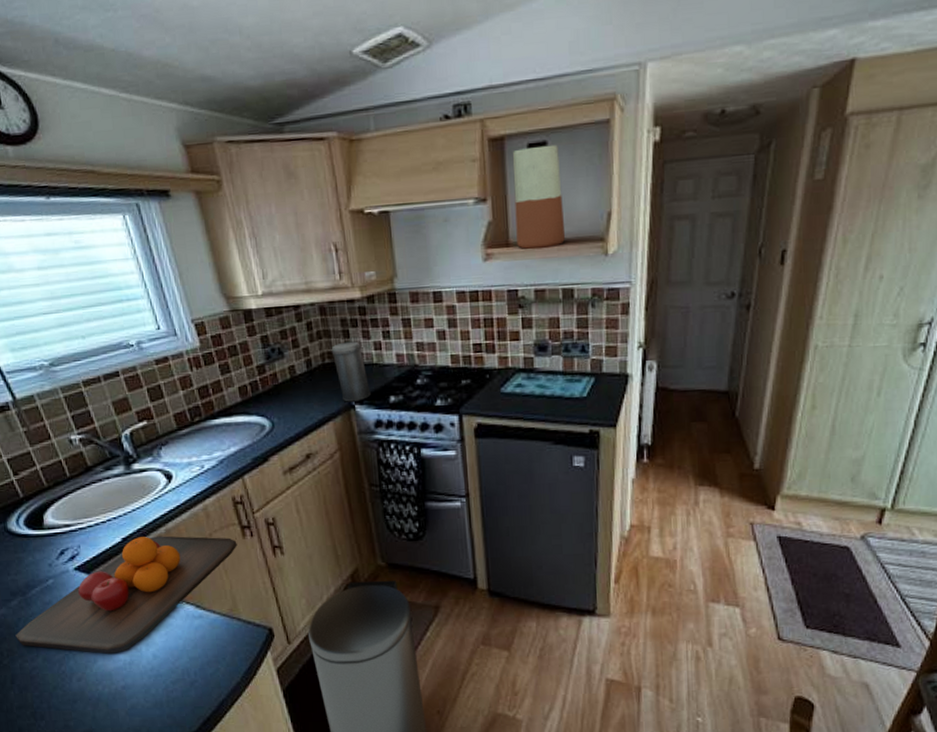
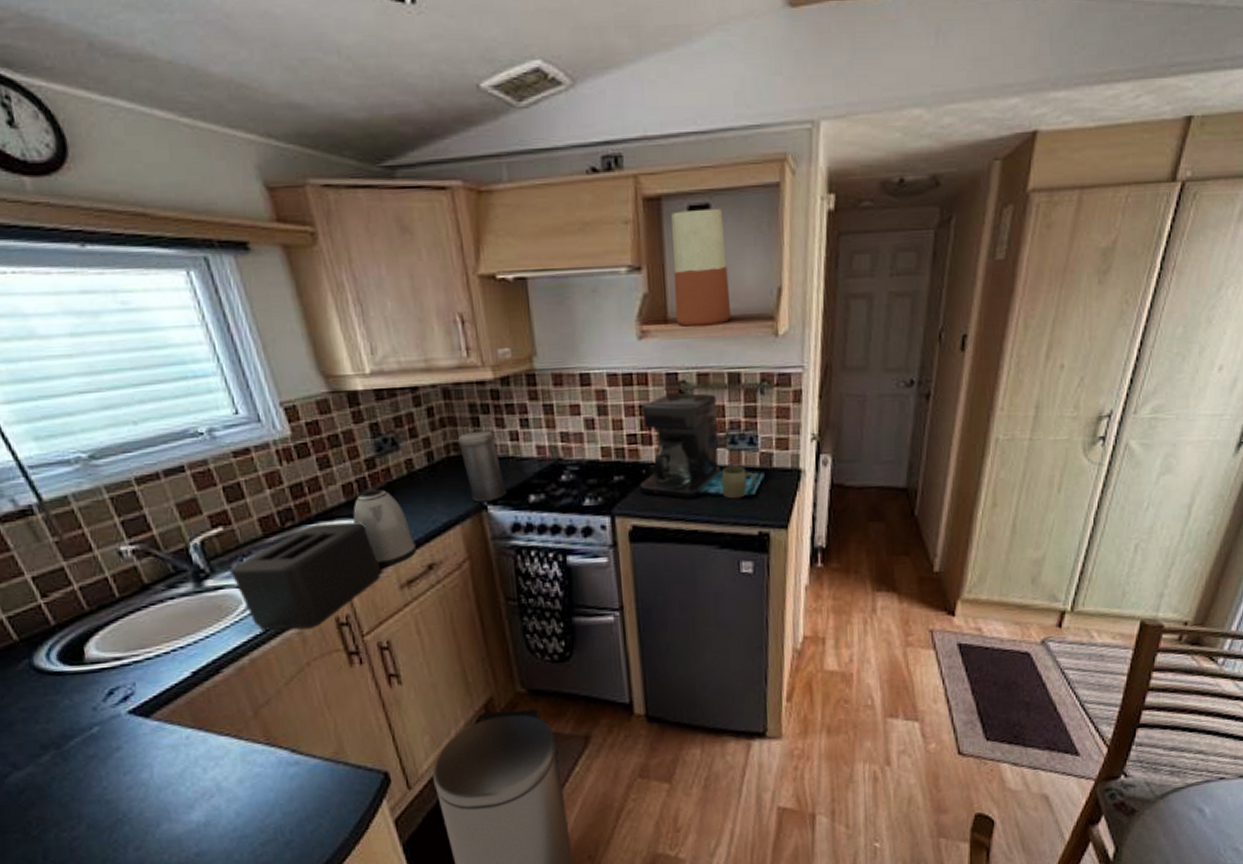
chopping board: present [15,536,237,654] -> none [48,666,343,815]
toaster: none [152,418,268,507] -> present [230,522,381,631]
kettle: none [247,389,298,456] -> present [353,487,418,567]
coffee maker: none [484,307,556,400] -> present [640,392,721,499]
mug: none [556,371,587,401] -> present [721,465,756,499]

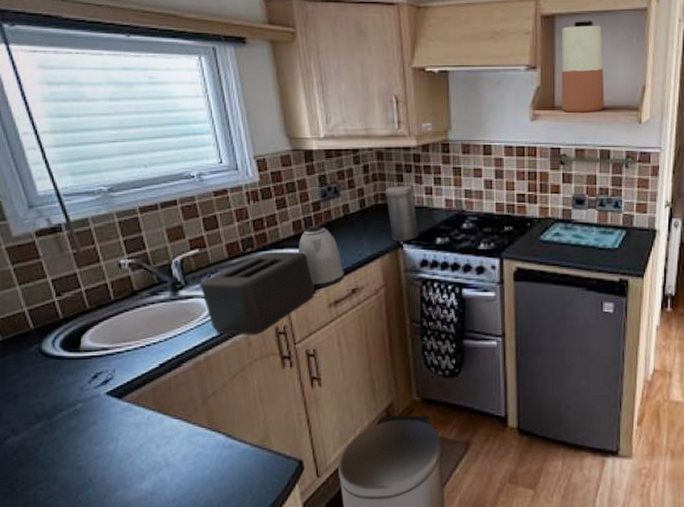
coffee maker: present [640,392,721,499] -> none [525,163,591,248]
mug: present [721,465,756,499] -> none [591,224,619,250]

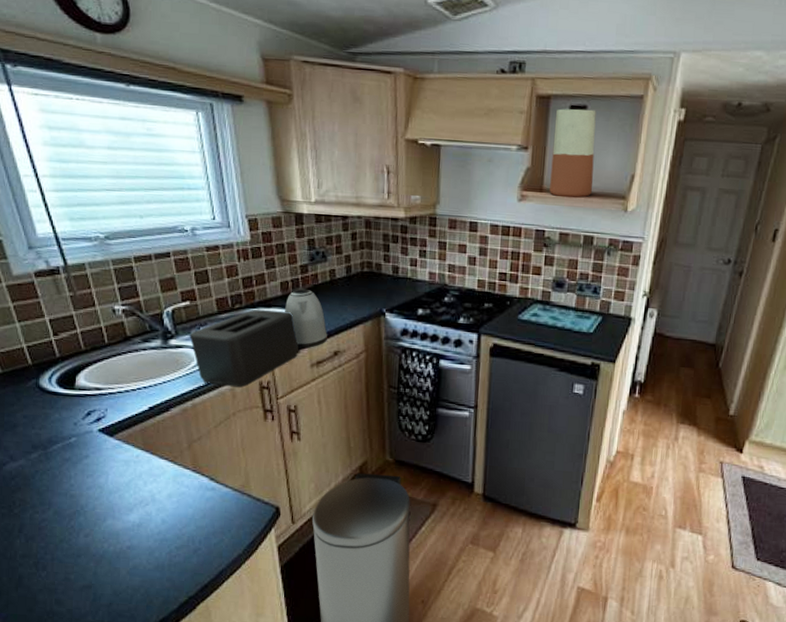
canister: present [385,185,419,241] -> none [371,255,402,310]

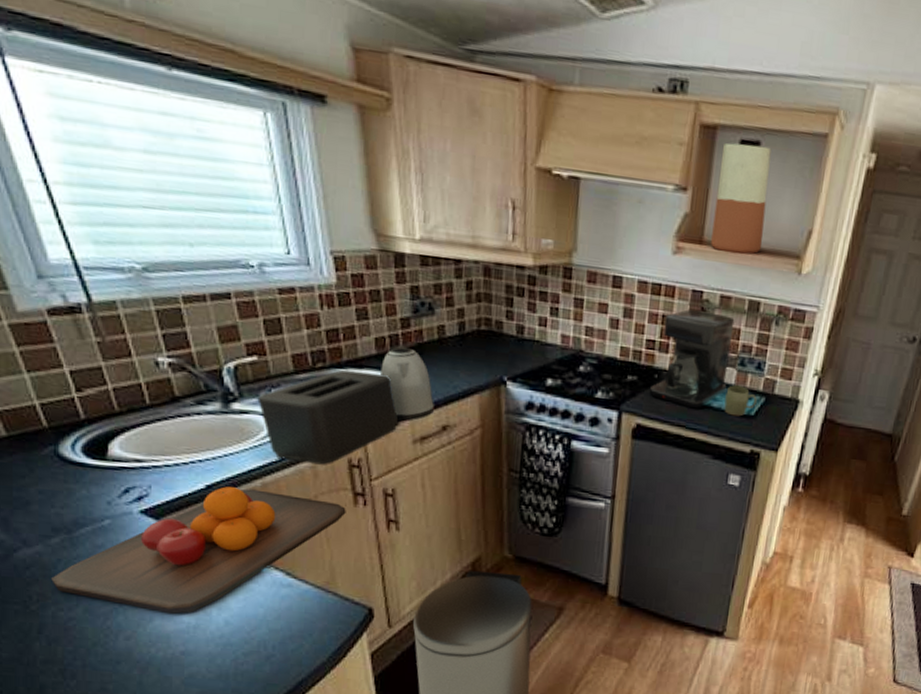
chopping board: none [30,408,258,515] -> present [51,486,346,614]
coffee maker: none [504,245,573,329] -> present [650,308,735,409]
mug: none [567,307,595,334] -> present [724,385,757,417]

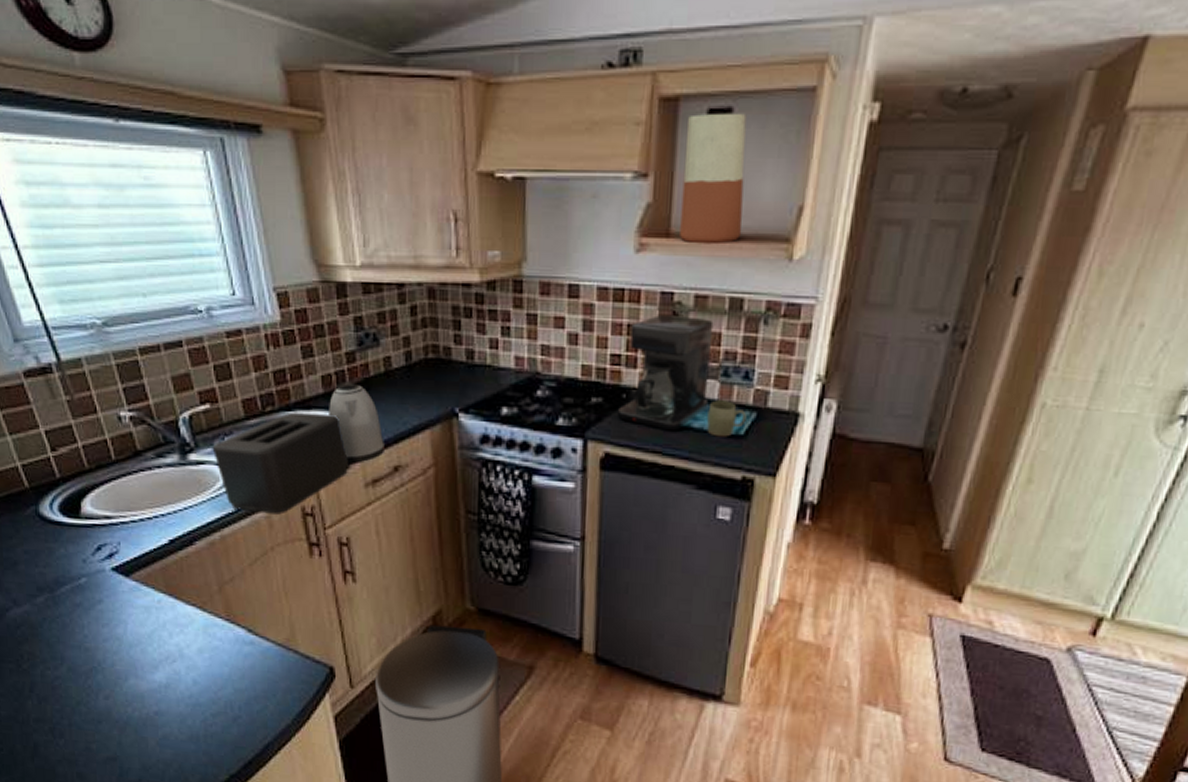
chopping board: present [51,486,346,614] -> none [39,541,302,673]

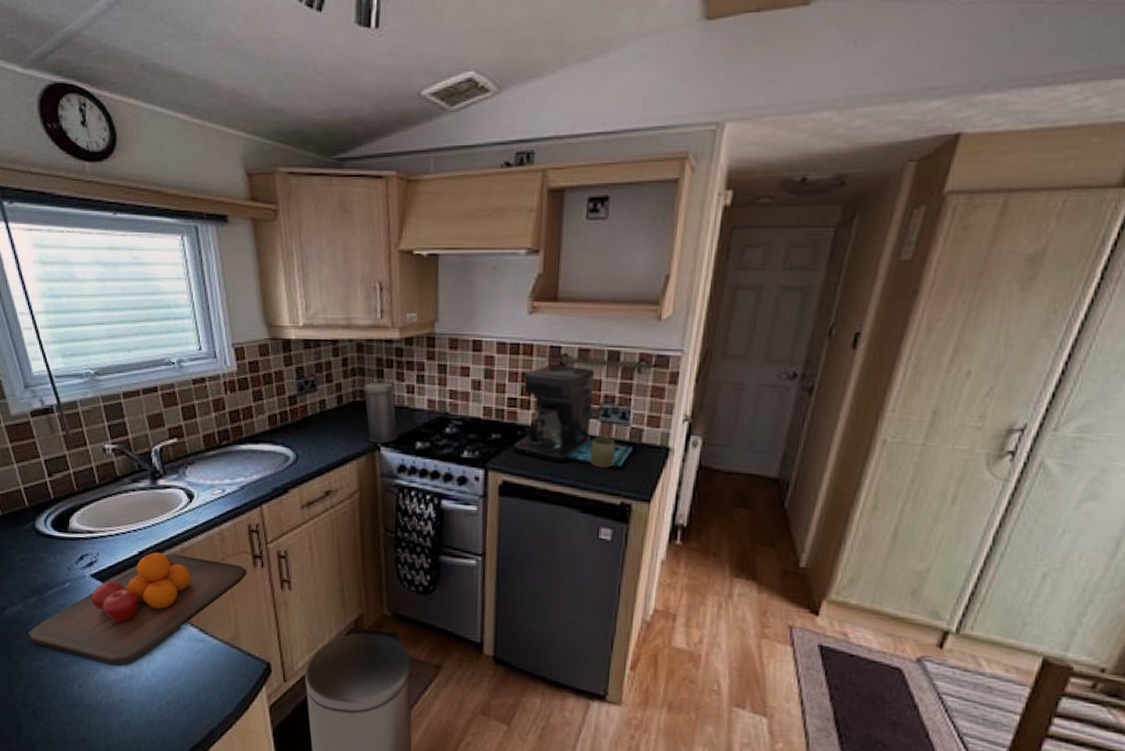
chopping board: none [39,541,302,673] -> present [28,552,247,665]
toaster: present [212,412,348,515] -> none [177,445,288,531]
kettle: present [329,381,386,463] -> none [273,420,319,488]
canister: none [437,334,479,409] -> present [363,381,398,444]
vase: present [680,113,747,243] -> none [566,200,621,306]

